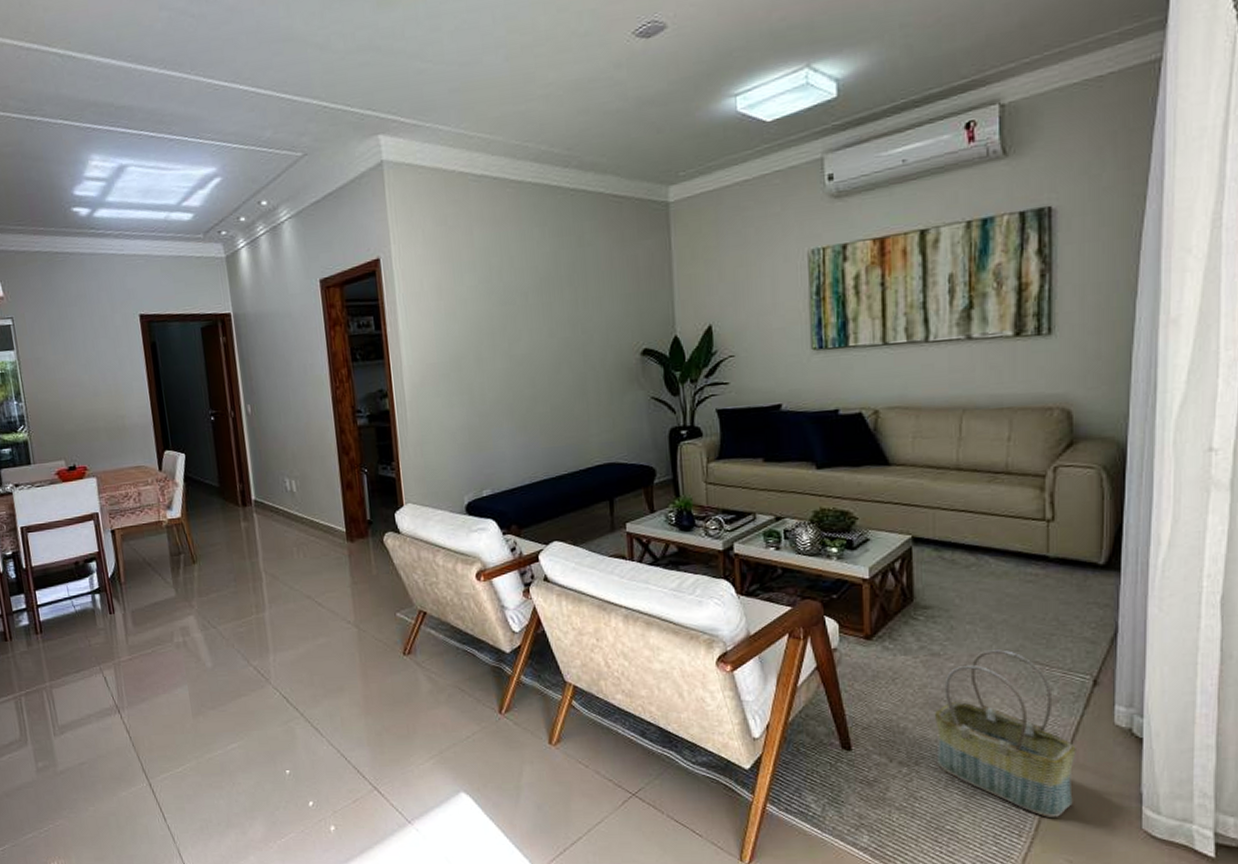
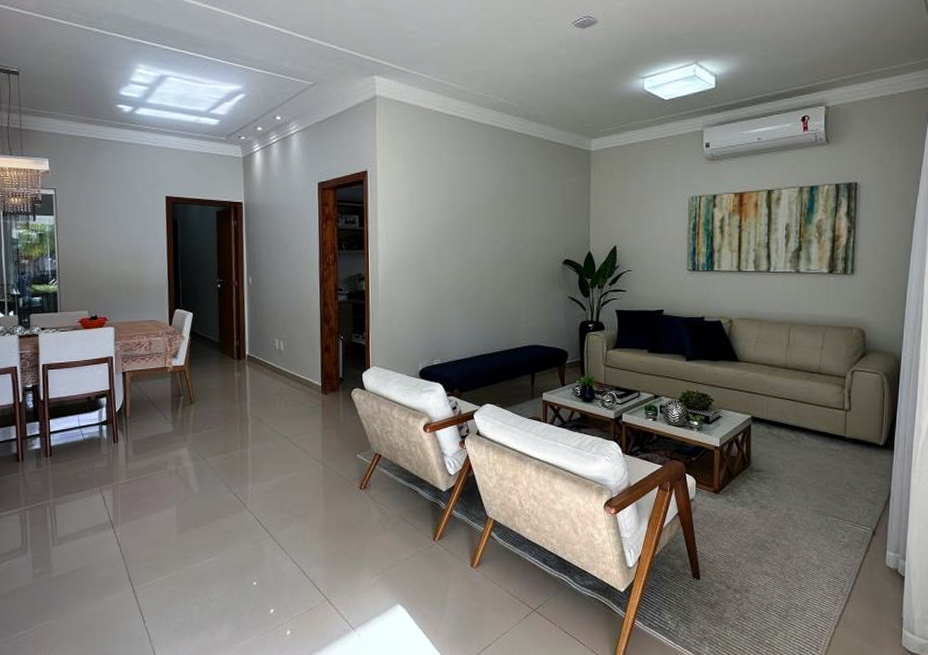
basket: present [934,649,1076,817] -> none [760,505,859,635]

